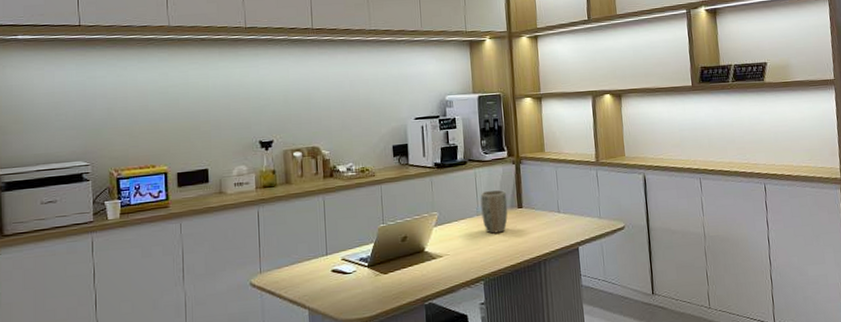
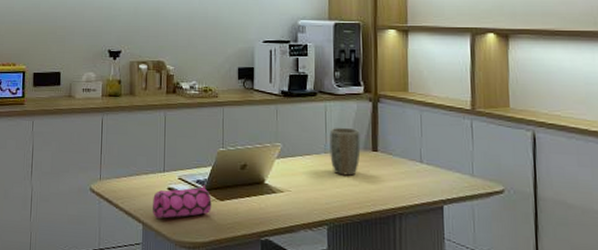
pencil case: none [317,262,376,301] -> present [153,185,212,219]

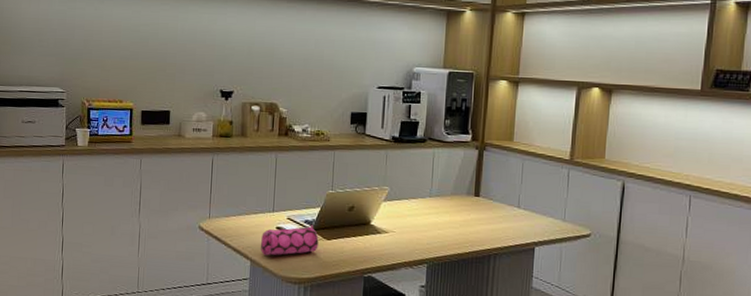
plant pot: present [329,127,361,176] -> none [434,173,465,219]

